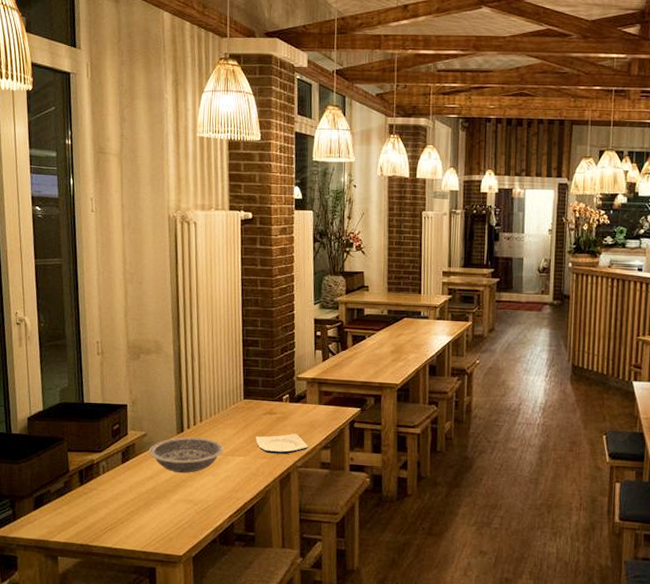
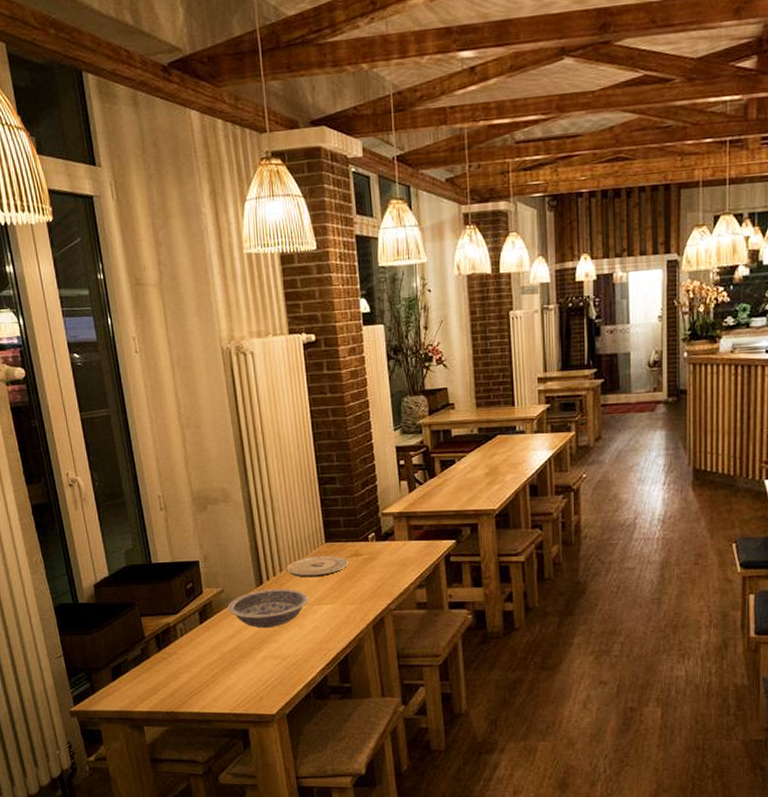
plate: none [206,410,263,430] -> present [286,555,349,578]
plate: present [255,433,308,454] -> none [342,574,401,599]

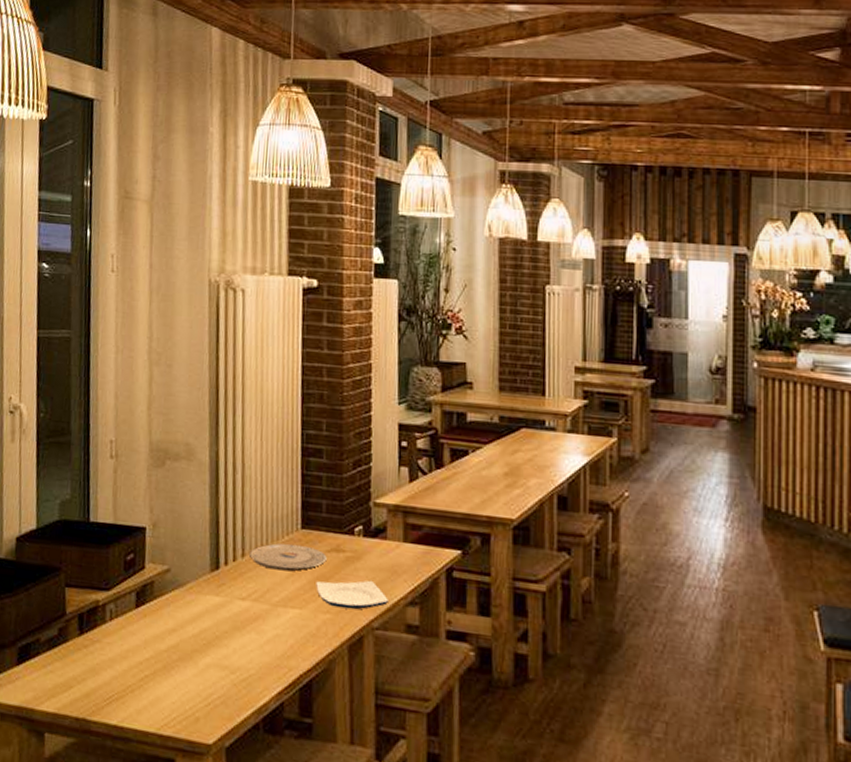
bowl: present [227,588,309,628] -> none [171,576,273,628]
plate: none [342,574,401,599] -> present [316,580,388,610]

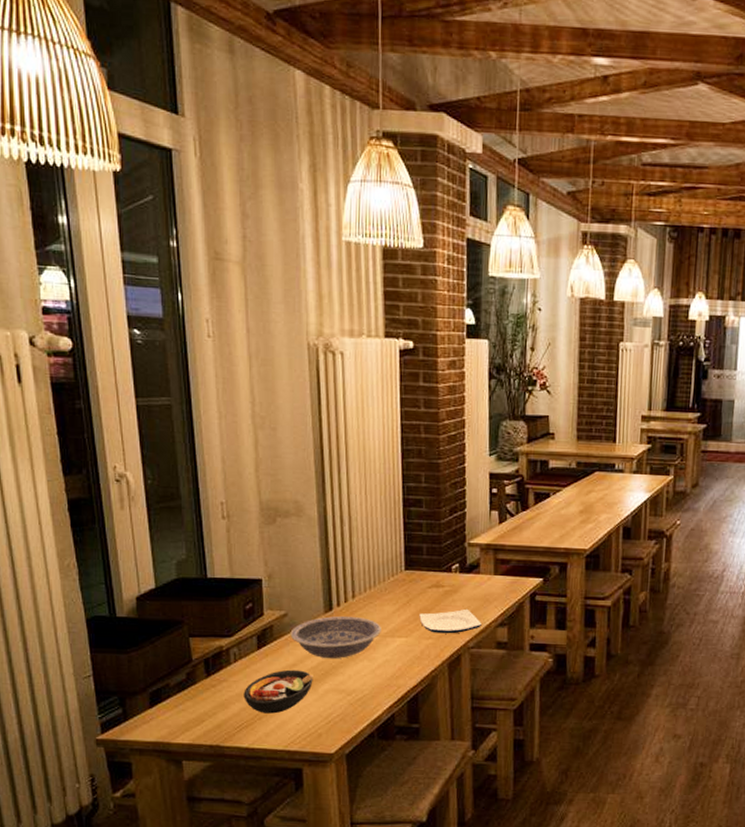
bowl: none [116,635,194,687] -> present [243,669,313,714]
bowl: none [171,576,273,628] -> present [290,615,381,658]
plate: present [250,543,327,571] -> none [359,583,428,607]

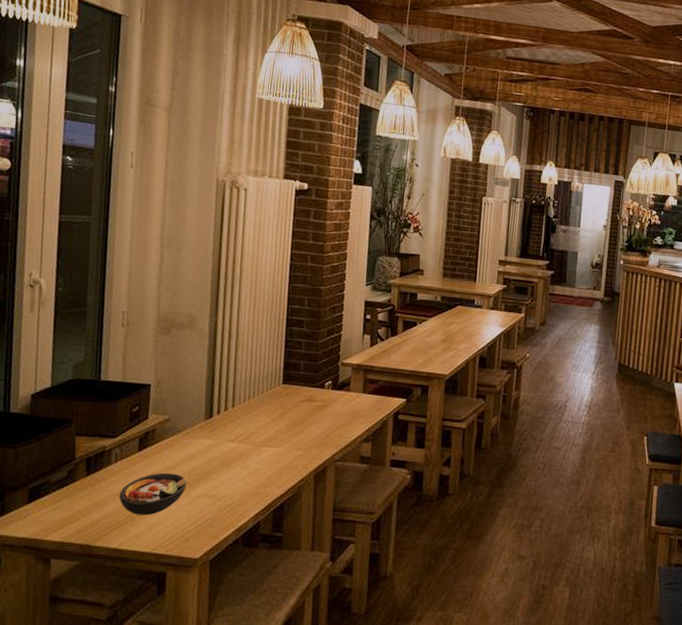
bowl: present [290,615,381,658] -> none [170,423,256,465]
plate: present [419,608,482,634] -> none [291,423,348,446]

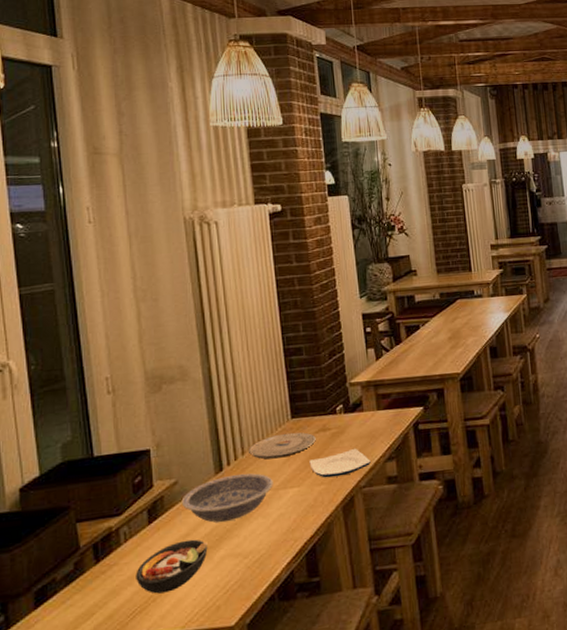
bowl: none [170,423,256,465] -> present [181,473,273,523]
plate: none [239,396,302,418] -> present [249,432,316,460]
plate: none [291,423,348,446] -> present [309,448,371,478]

